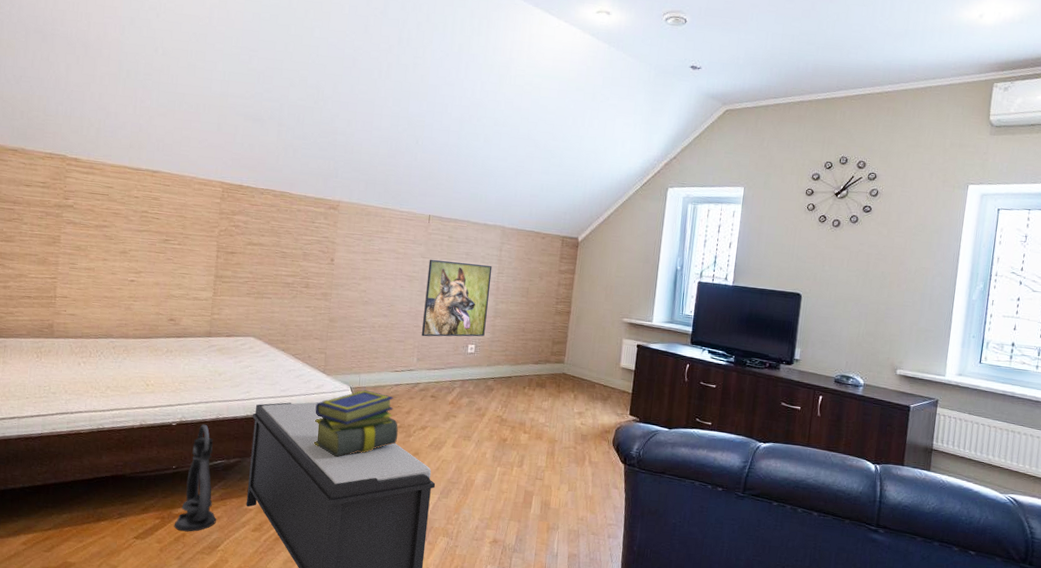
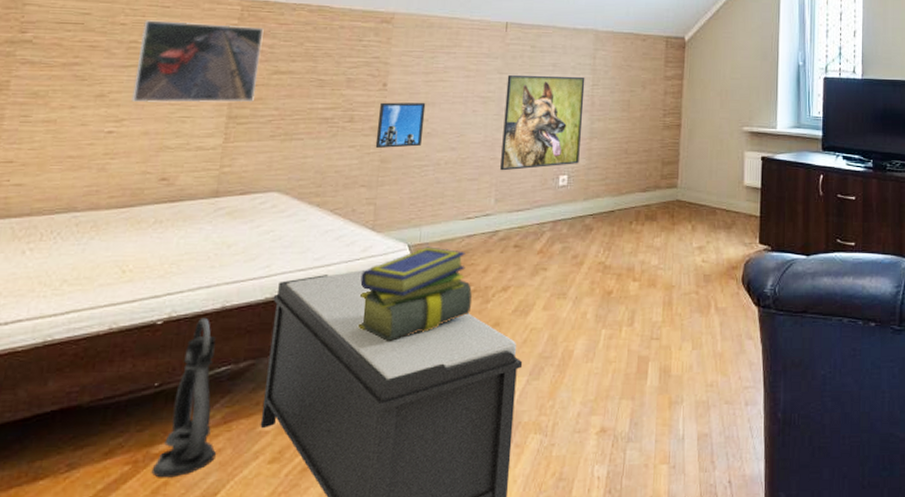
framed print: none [146,195,240,267] -> present [131,20,264,103]
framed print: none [325,274,364,312] -> present [375,102,426,148]

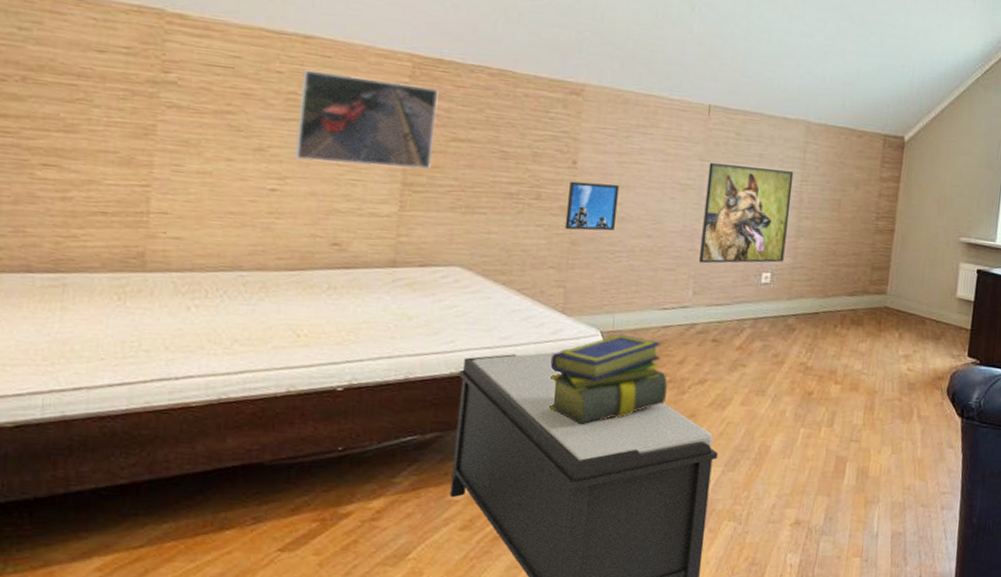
lantern: present [151,317,216,478] -> none [340,387,405,537]

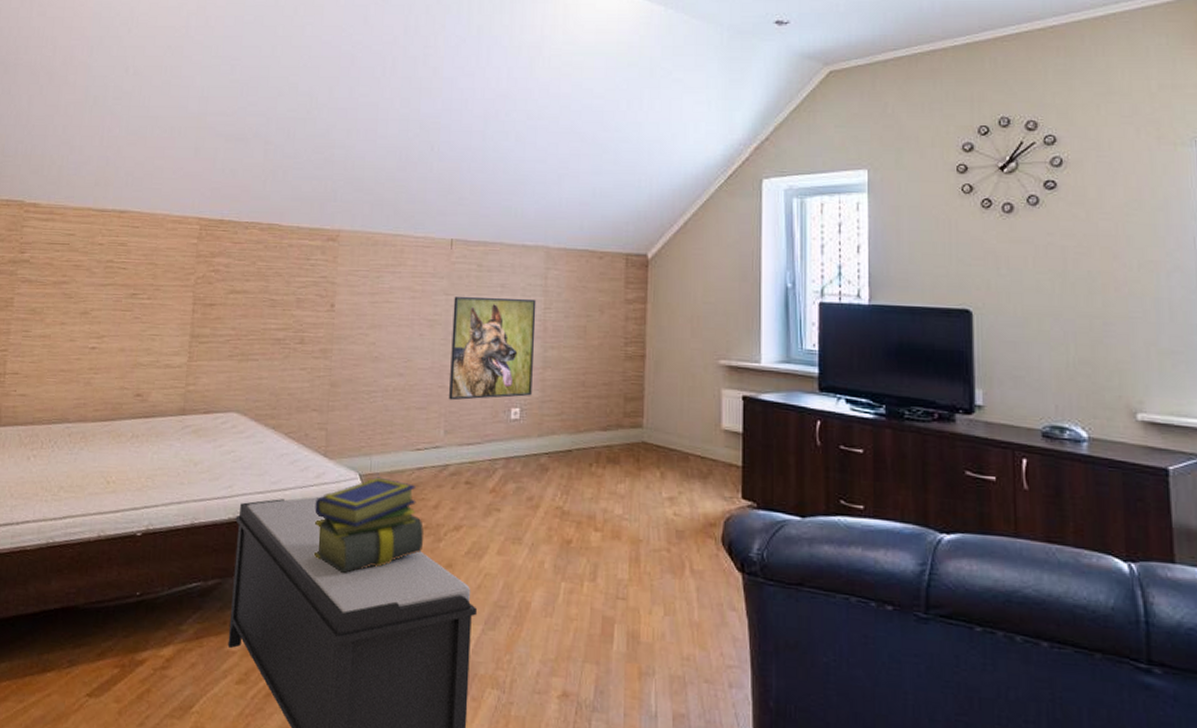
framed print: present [294,69,439,170] -> none [110,240,220,322]
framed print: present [564,181,620,231] -> none [325,324,373,372]

